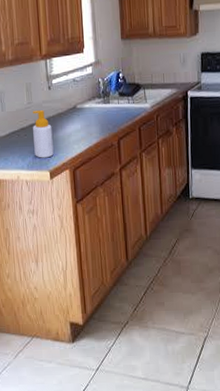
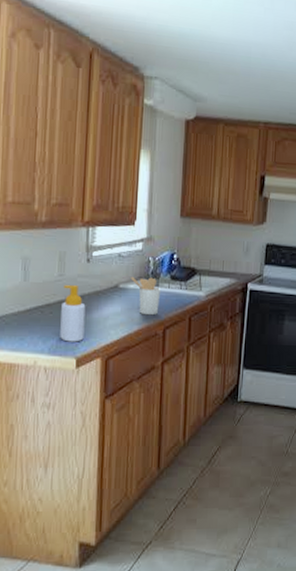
utensil holder: none [85,96,112,130] -> present [131,276,160,316]

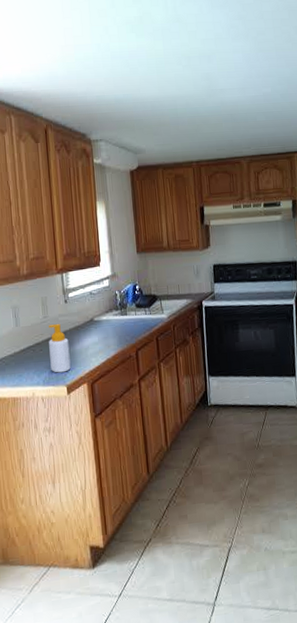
utensil holder: present [131,276,160,316] -> none [102,308,130,341]

